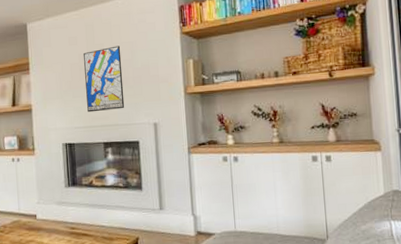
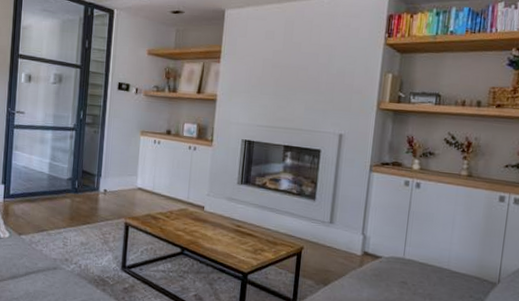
wall art: present [84,45,125,113] -> none [273,47,319,114]

